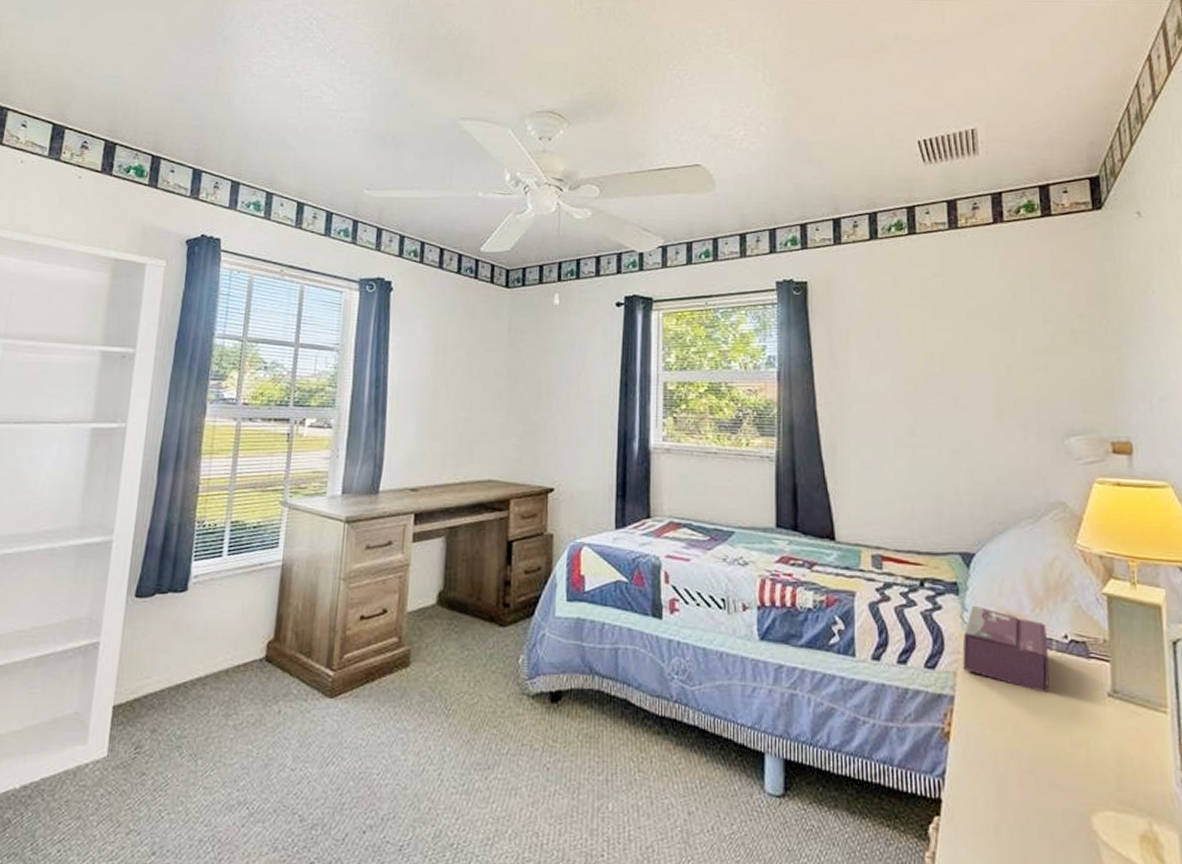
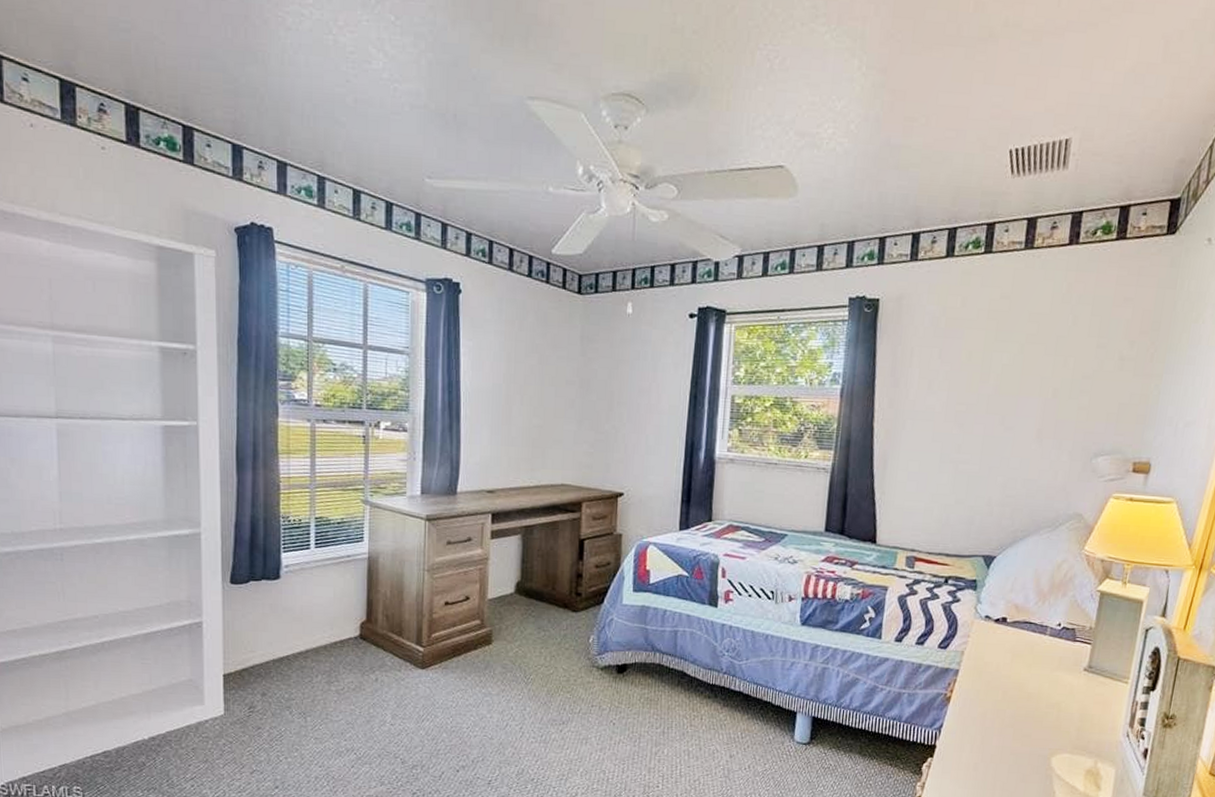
tissue box: present [962,605,1050,693] -> none [970,598,1045,668]

